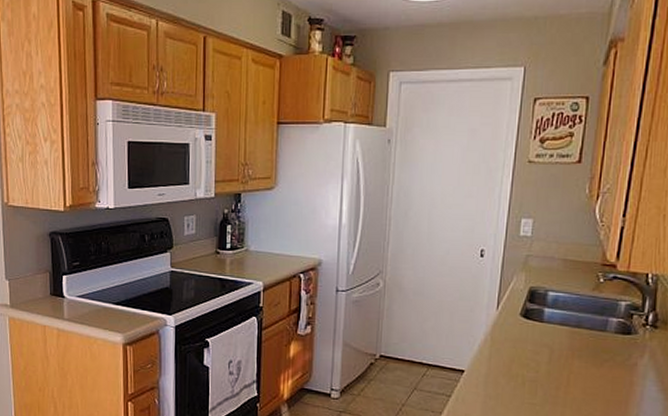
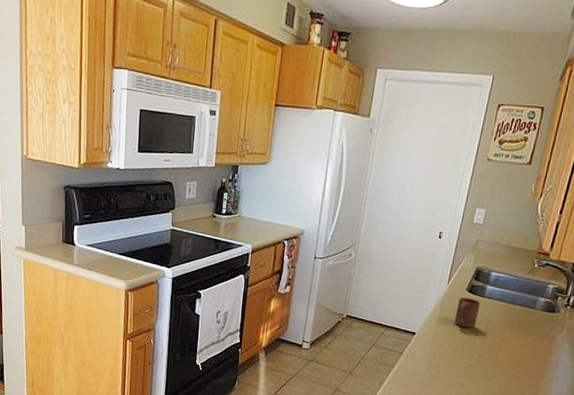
cup: none [509,324,540,361] -> present [454,297,481,329]

